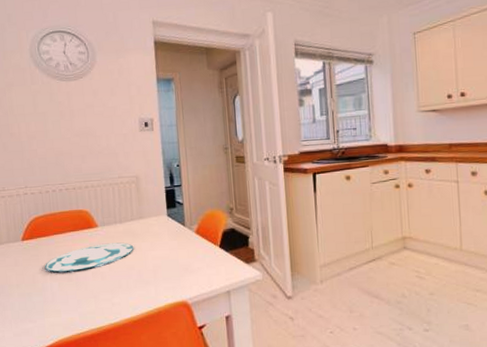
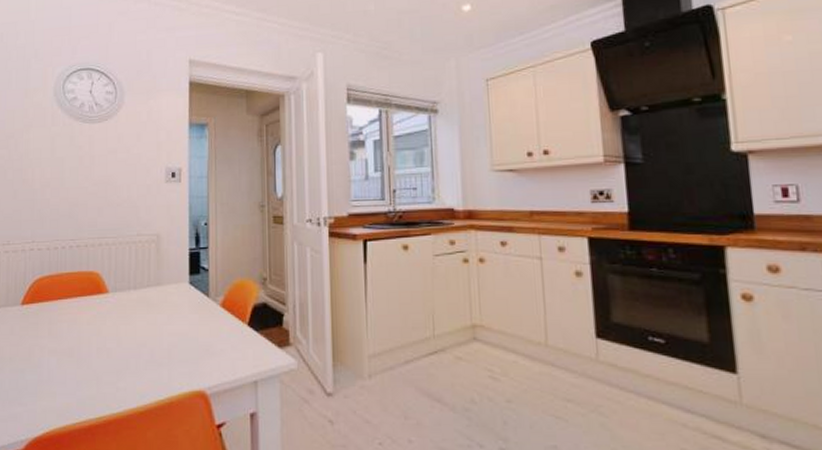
plate: present [45,242,133,272] -> none [44,313,147,344]

